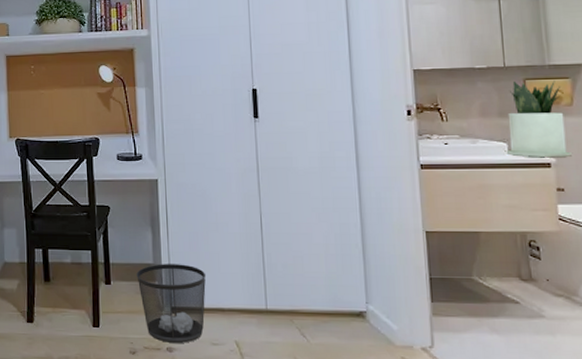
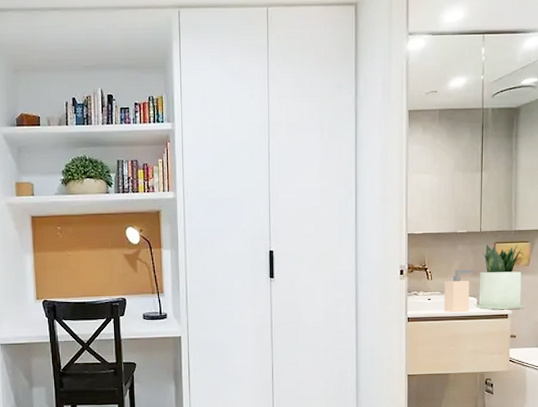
soap dispenser: none [463,110,500,160] -> present [444,269,474,313]

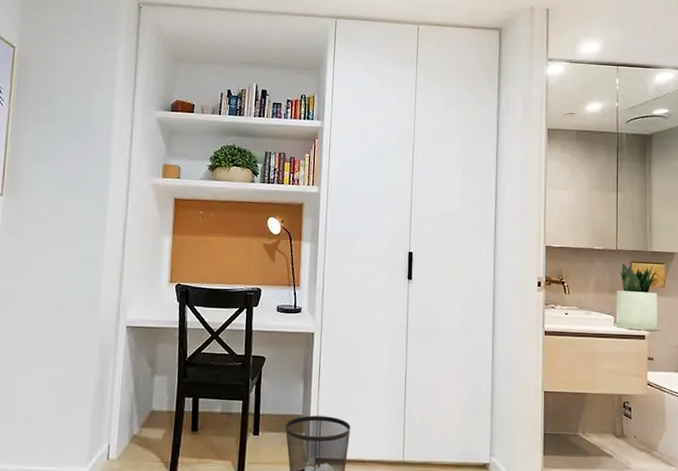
soap dispenser: present [444,269,474,313] -> none [581,286,610,330]

